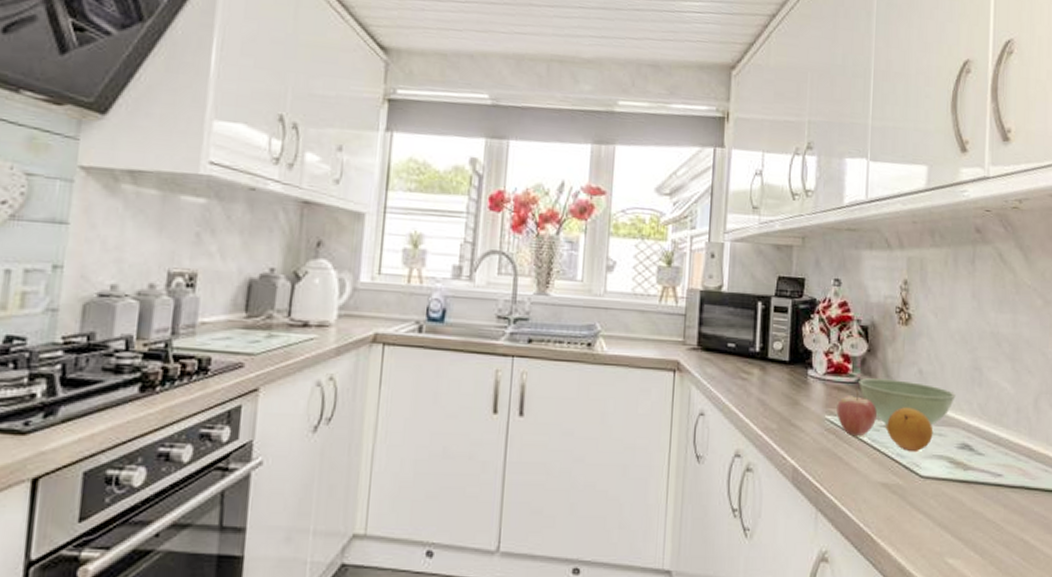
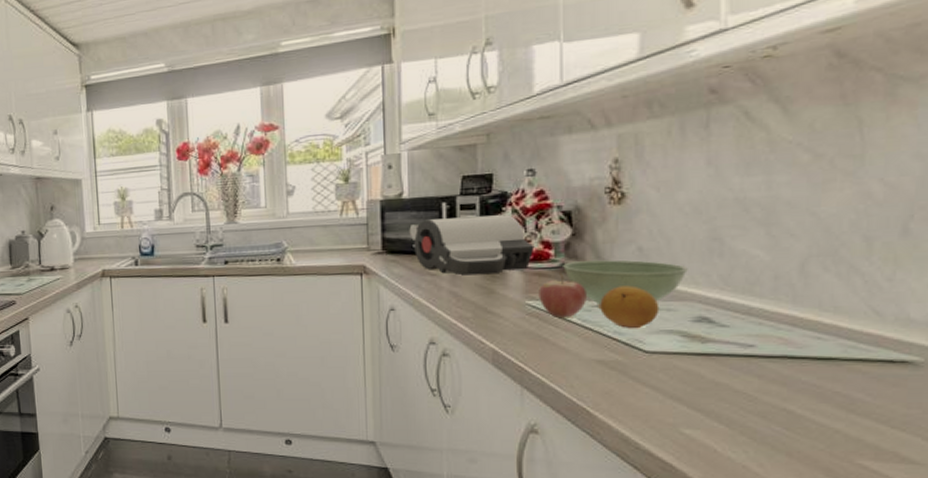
paper towel holder: none [725,318,836,384] -> present [409,214,535,276]

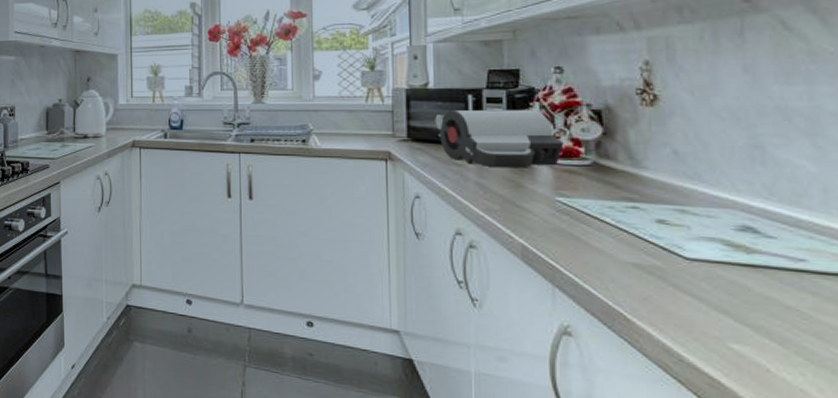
fruit: present [538,273,586,319] -> none [569,171,620,218]
bowl: present [563,260,688,309] -> none [594,161,728,210]
fruit: present [600,285,660,328] -> none [634,188,699,233]

